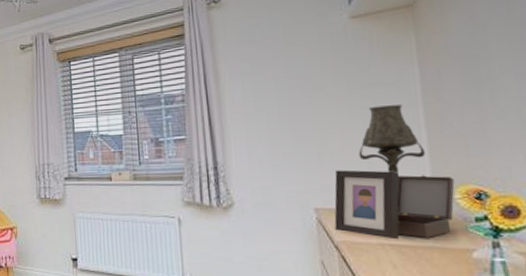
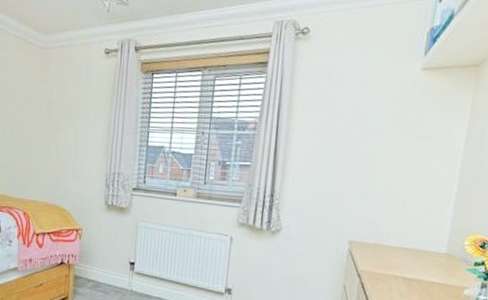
picture frame: present [334,170,400,240] -> none [361,210,425,274]
table lamp: present [358,105,425,176] -> none [396,156,452,221]
jewelry box: present [396,175,455,239] -> none [411,221,468,276]

